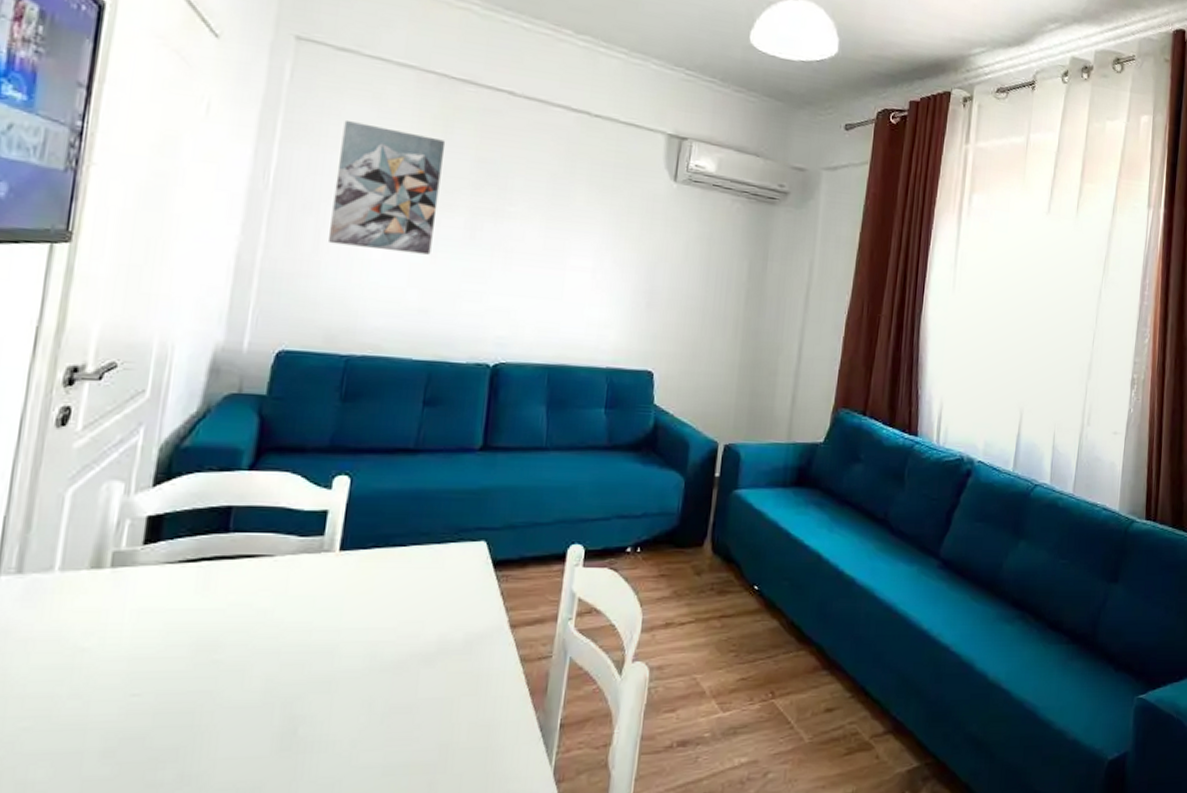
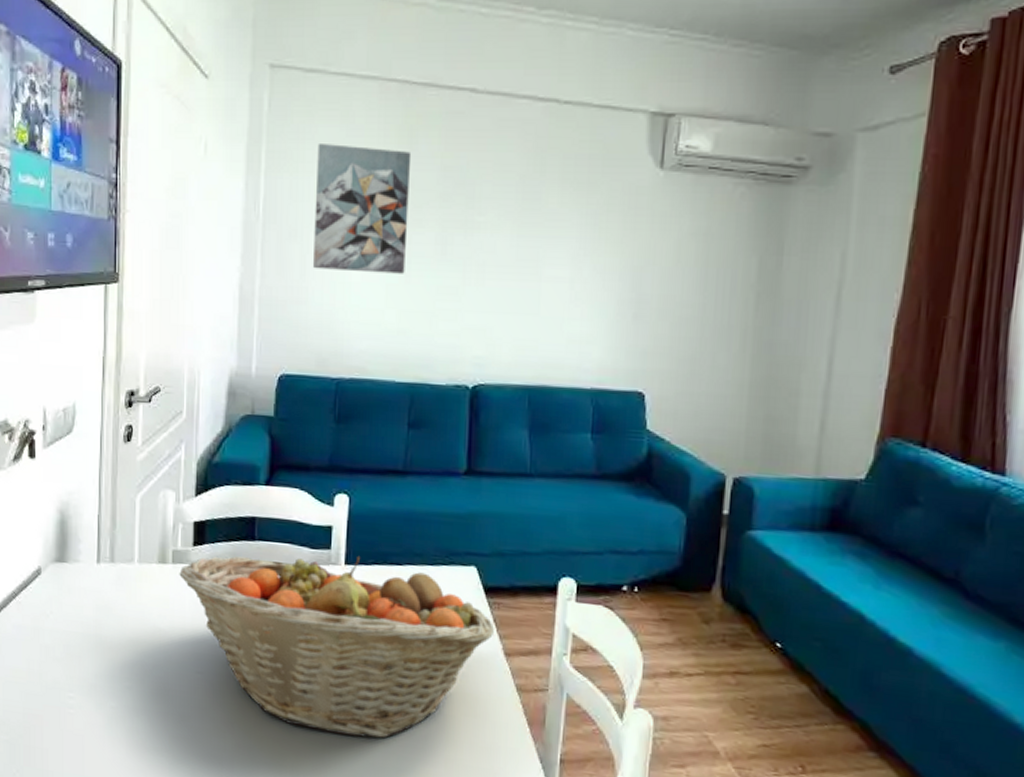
fruit basket: none [119,539,501,741] -> present [179,555,494,738]

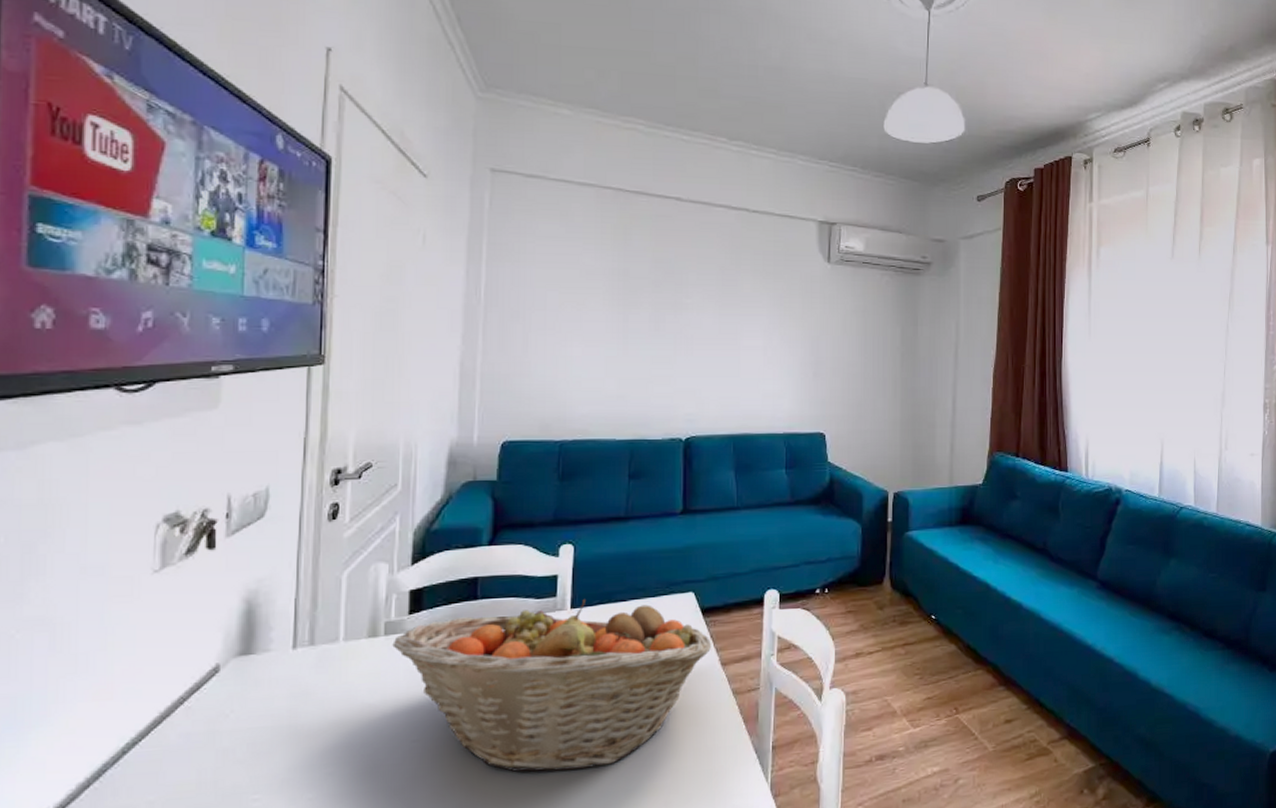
wall art: present [312,144,412,274] -> none [534,238,626,348]

